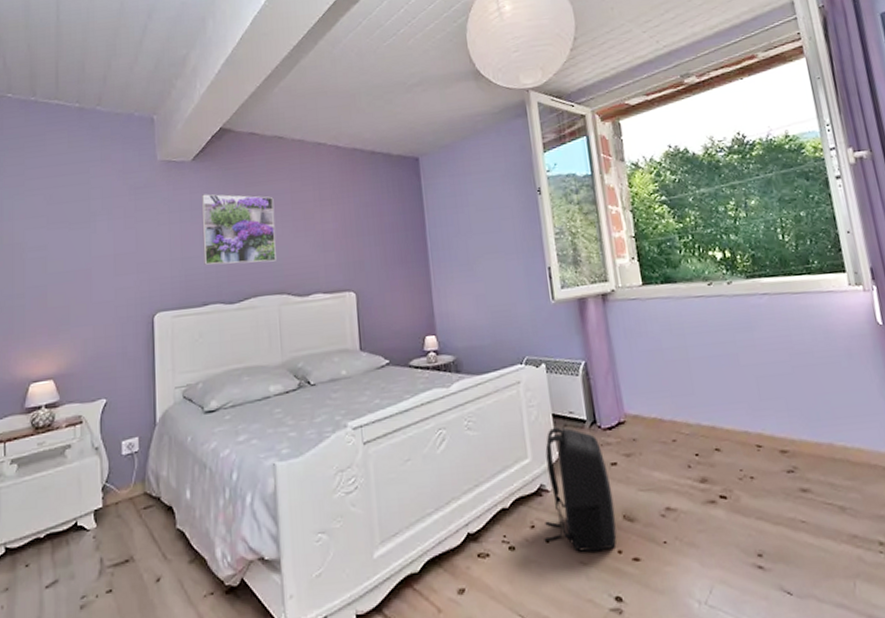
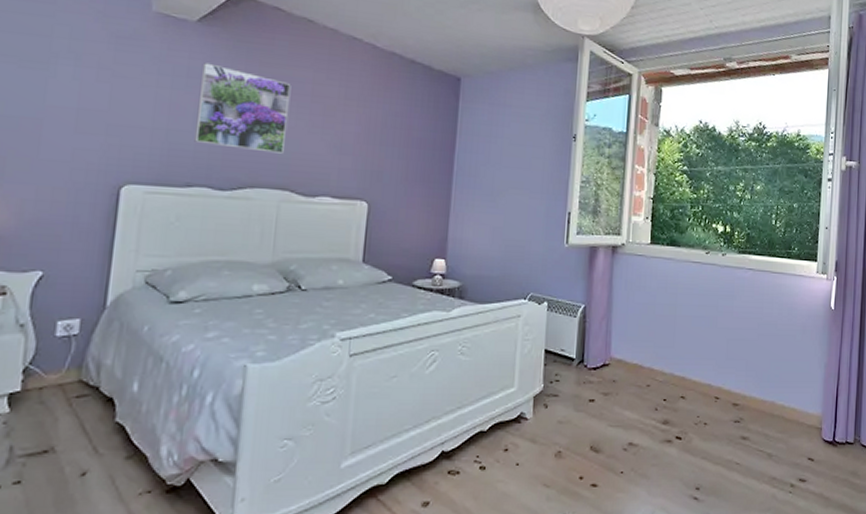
backpack: present [544,427,617,552] -> none [514,362,586,477]

